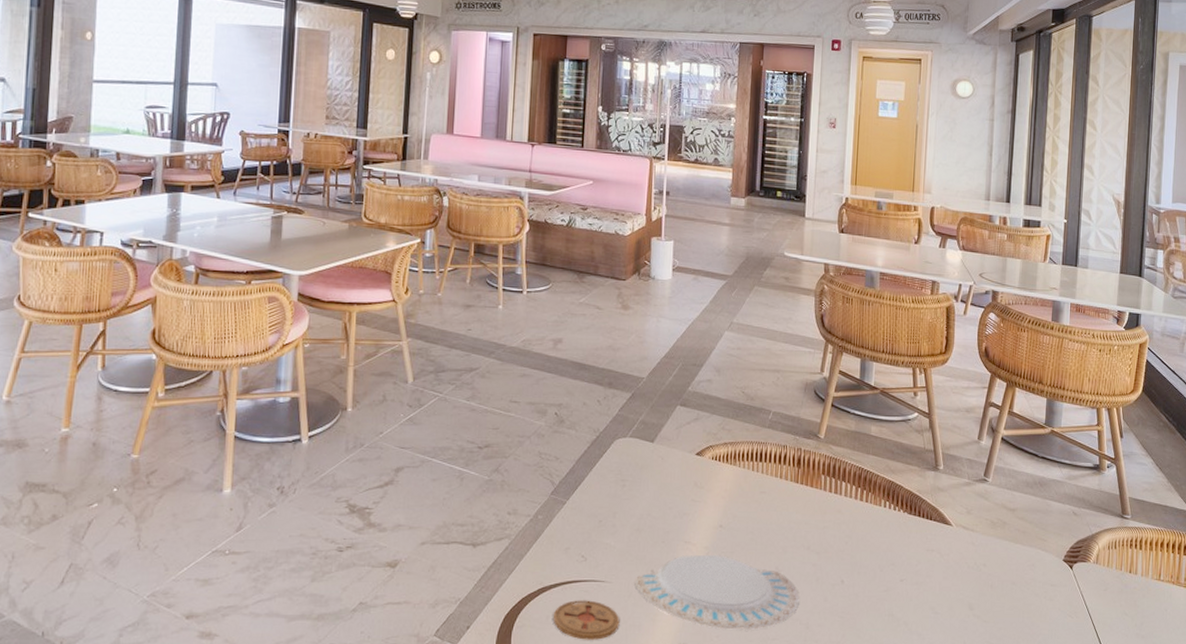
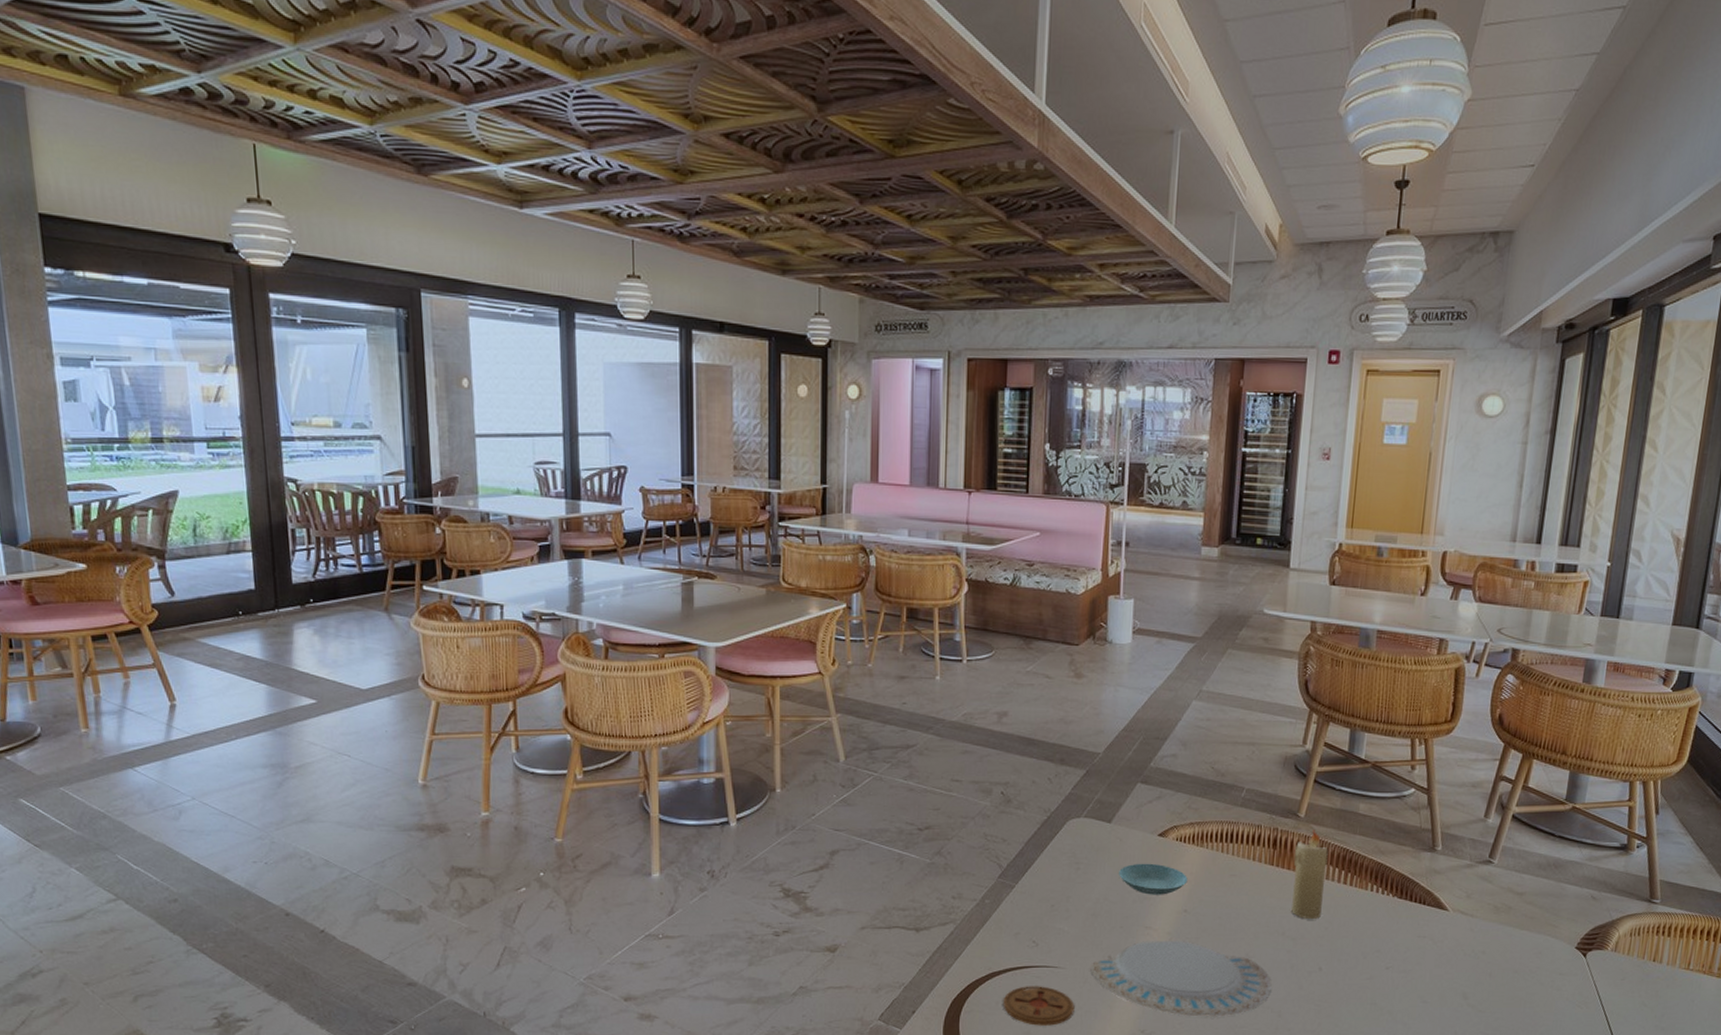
saucer: none [661,480,723,511] -> present [1119,863,1188,895]
candle: none [815,450,846,535] -> present [1291,830,1328,920]

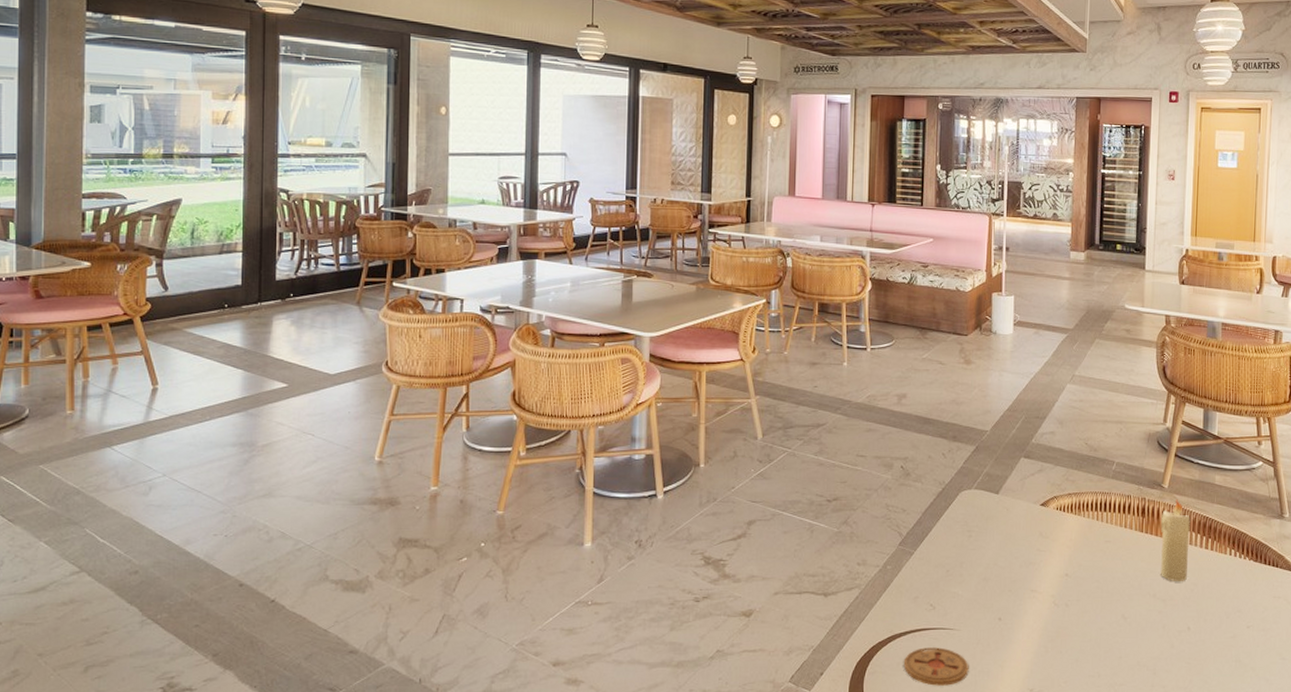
plate: present [1090,940,1272,1017] -> none [983,602,1146,676]
saucer: present [1119,863,1188,895] -> none [1007,530,1068,560]

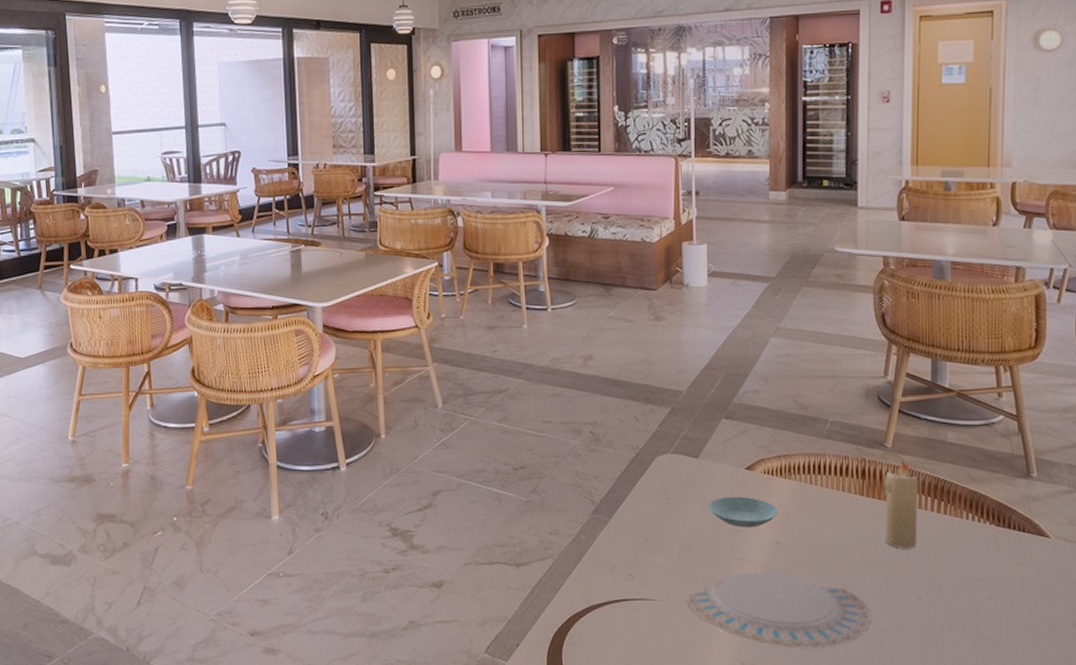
coaster: present [903,647,969,686] -> none [603,618,674,658]
plate: none [983,602,1146,676] -> present [687,571,871,649]
saucer: none [1007,530,1068,560] -> present [709,496,778,527]

